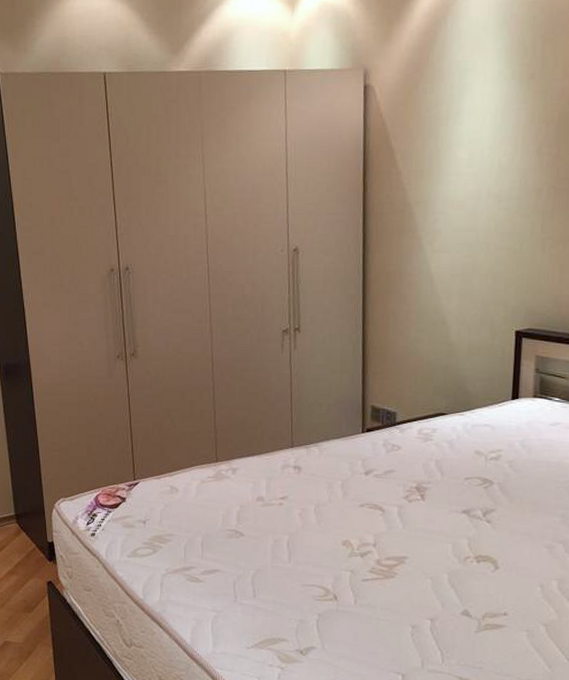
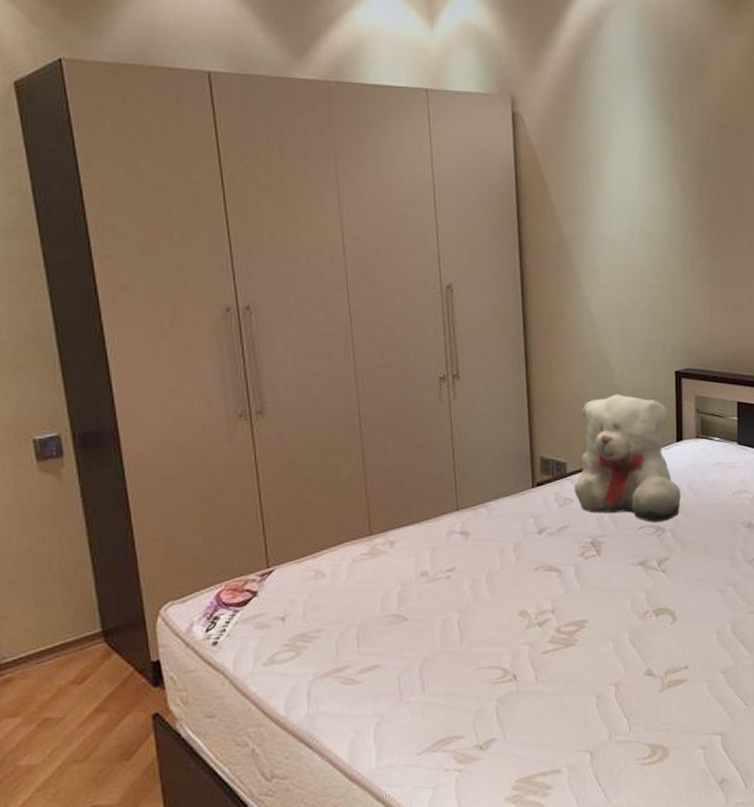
teddy bear: none [403,351,513,475] -> present [574,394,681,522]

